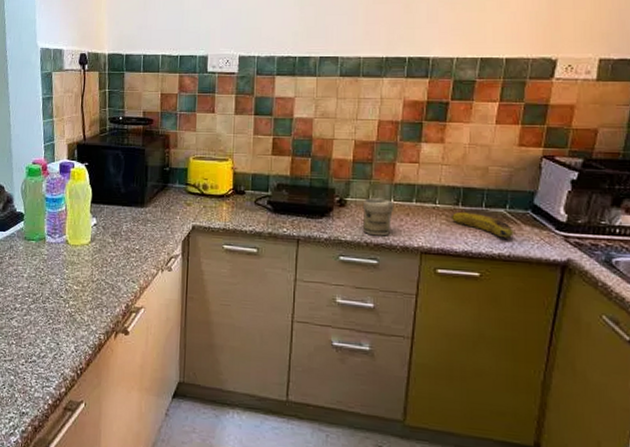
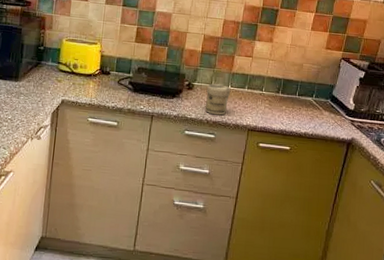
fruit: present [450,211,514,238] -> none [272,98,317,121]

